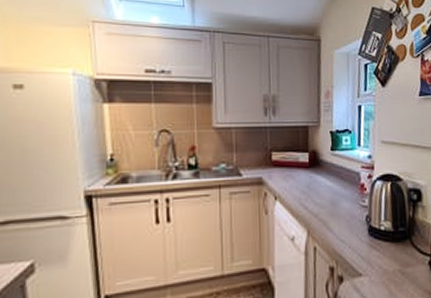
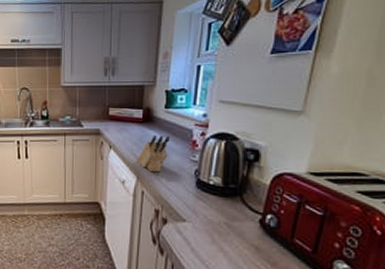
knife block: none [306,180,338,222] -> present [137,135,170,172]

